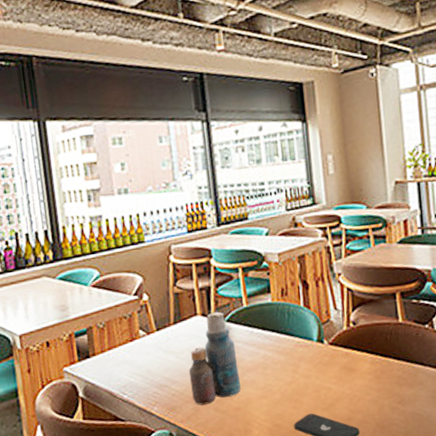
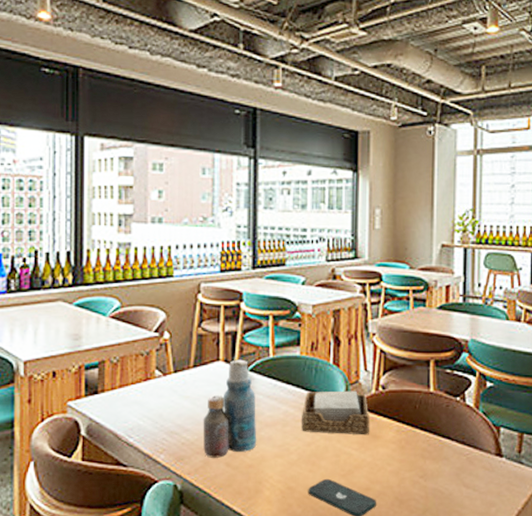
napkin holder: none [280,329,345,373] -> present [302,390,369,435]

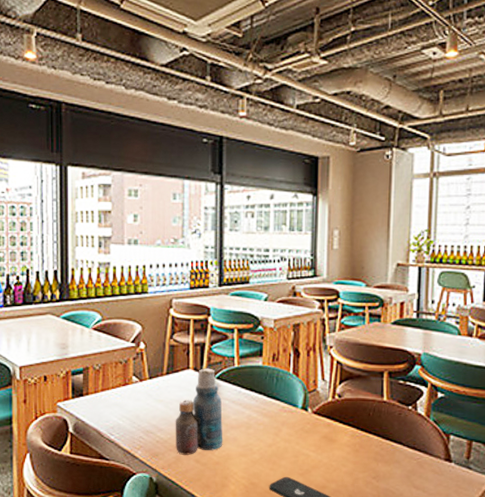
napkin holder: present [302,390,369,435] -> none [264,398,326,439]

